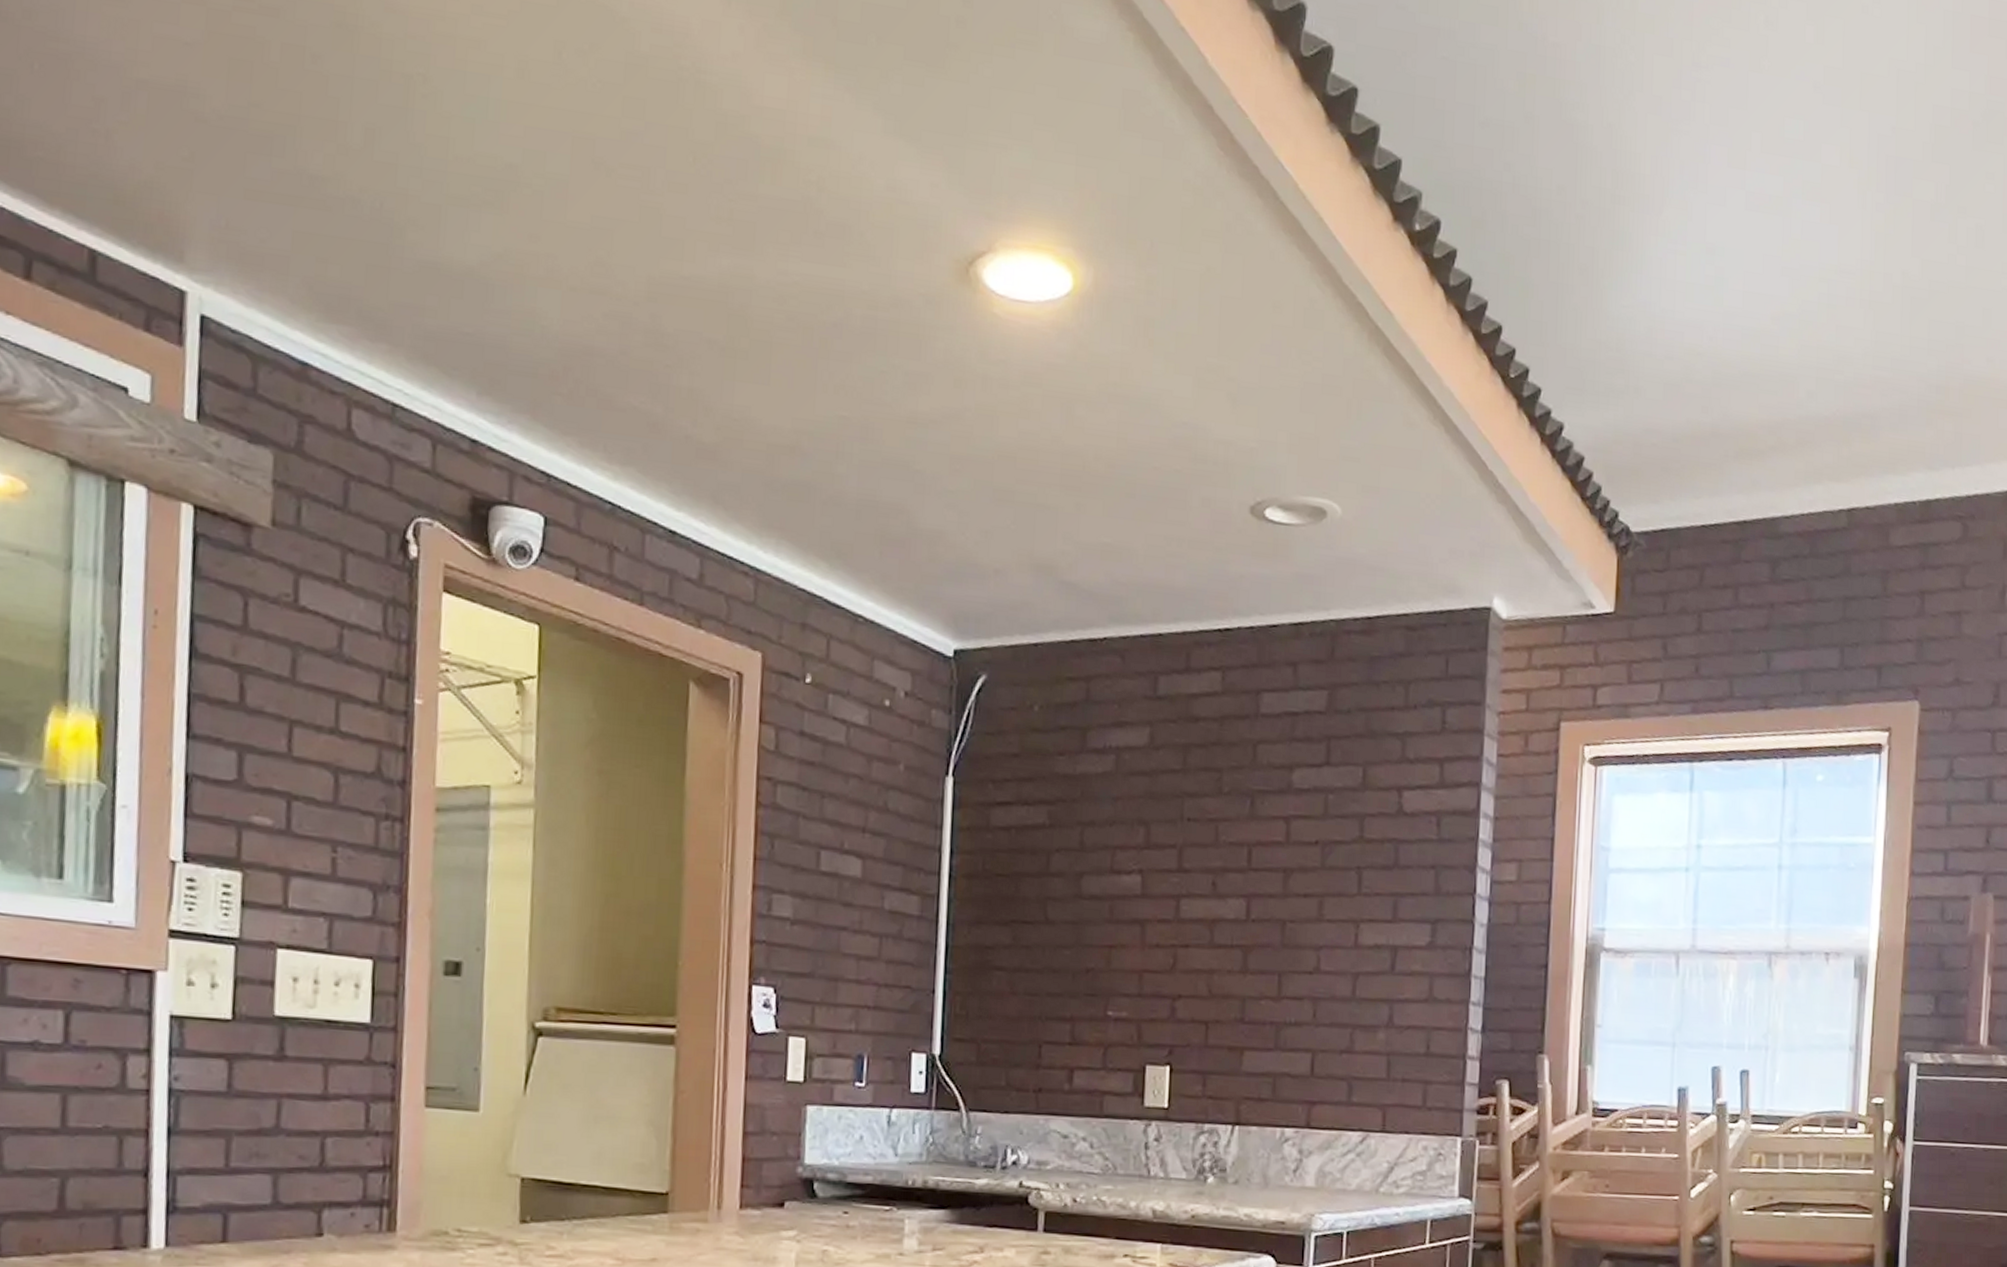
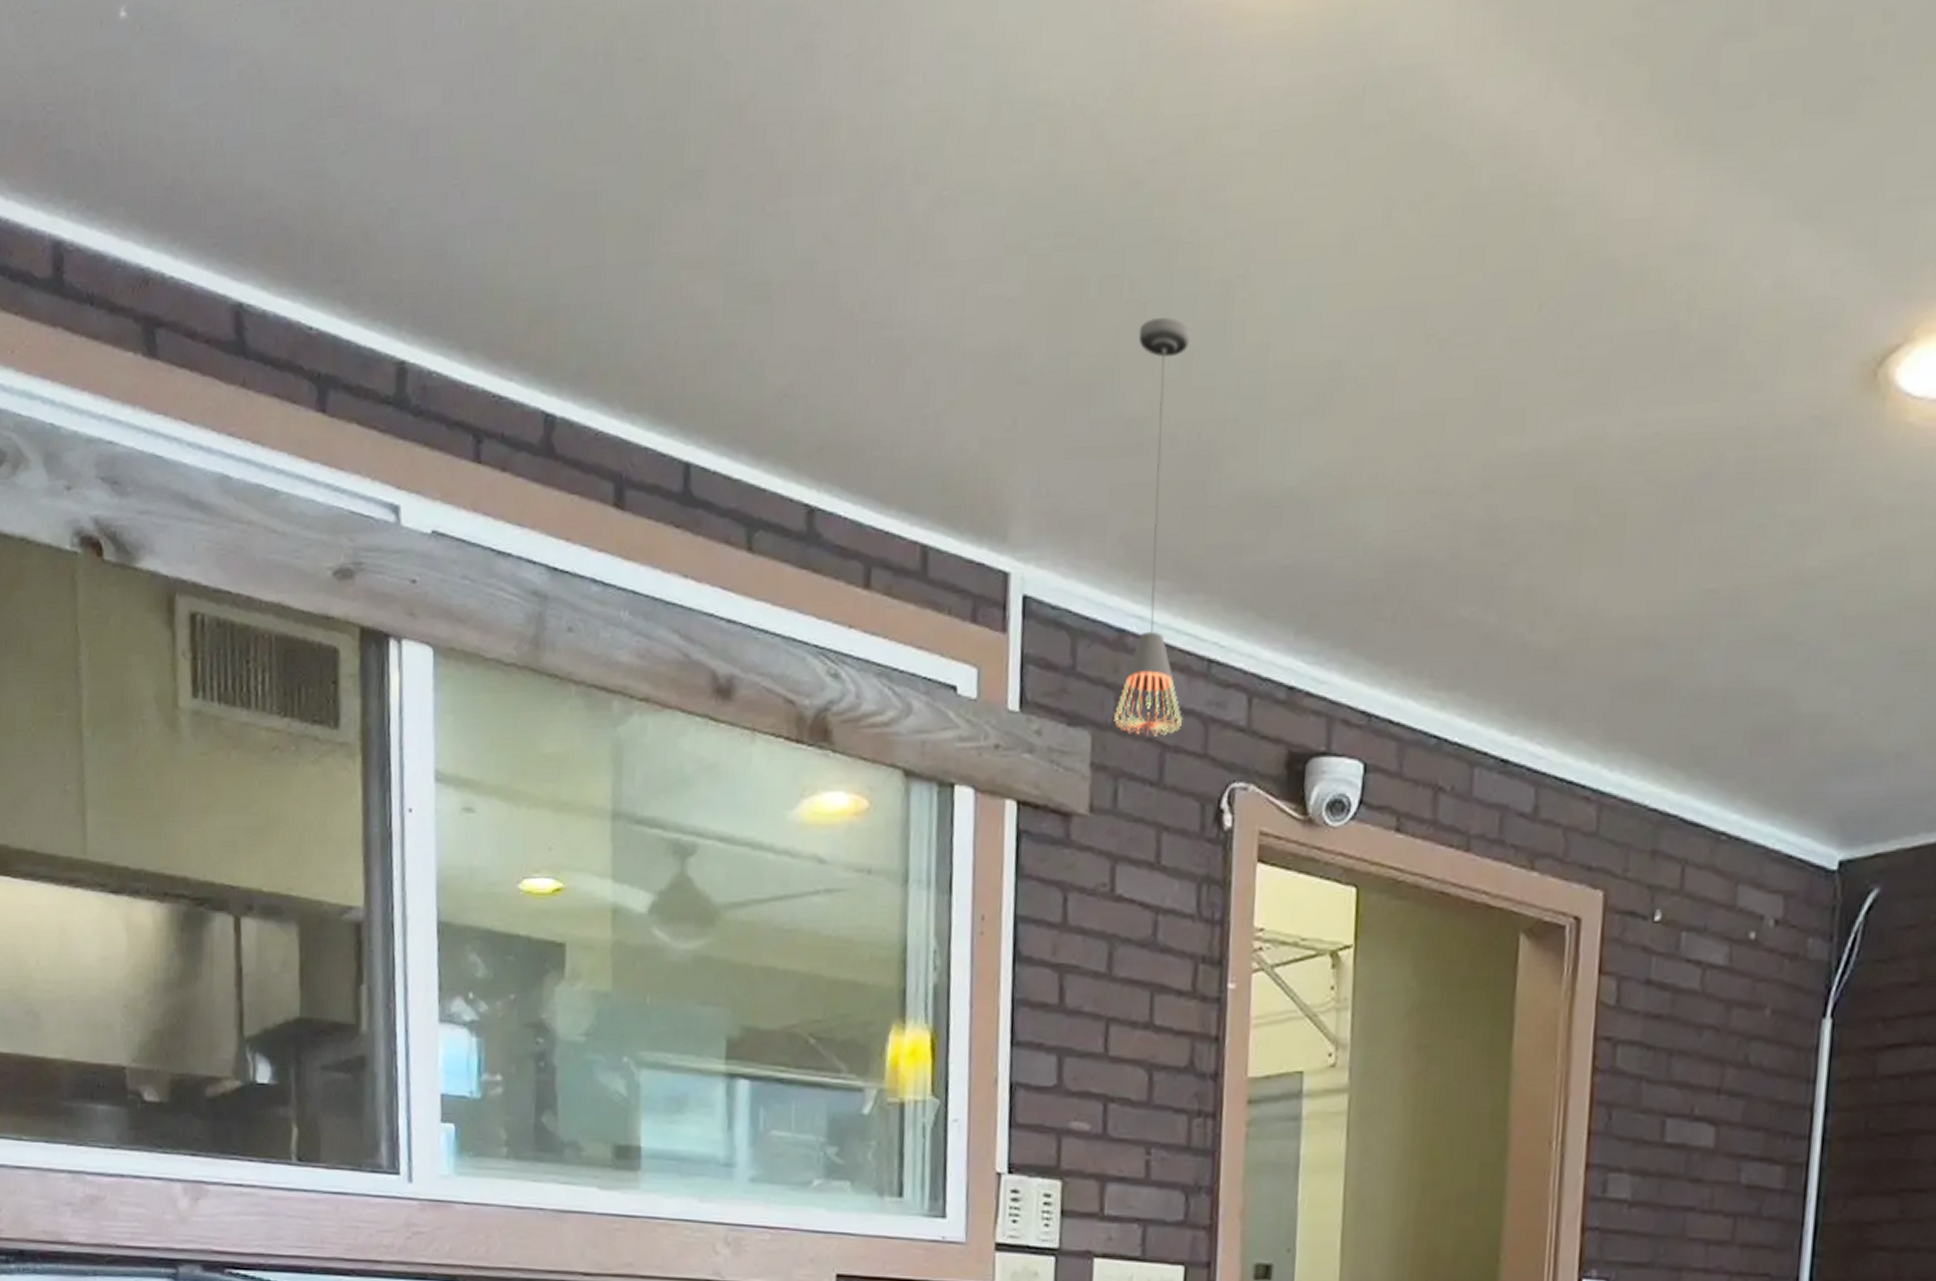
pendant light: none [297,91,372,466] -> present [1114,317,1190,737]

